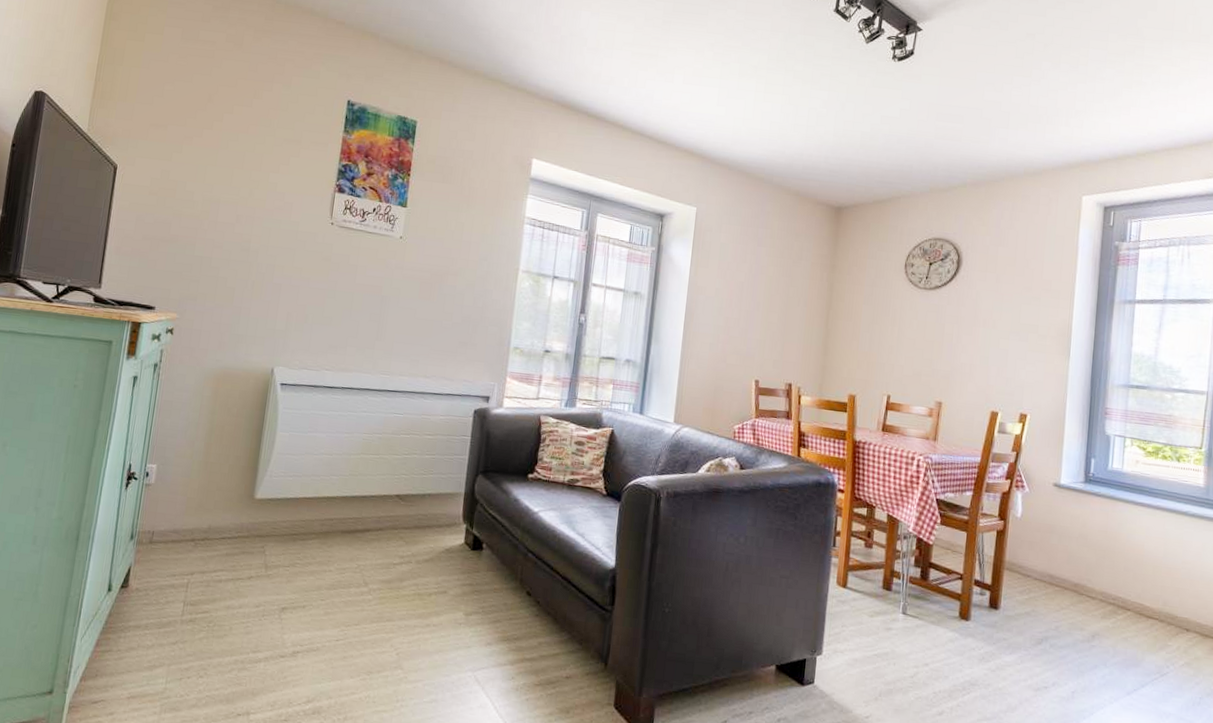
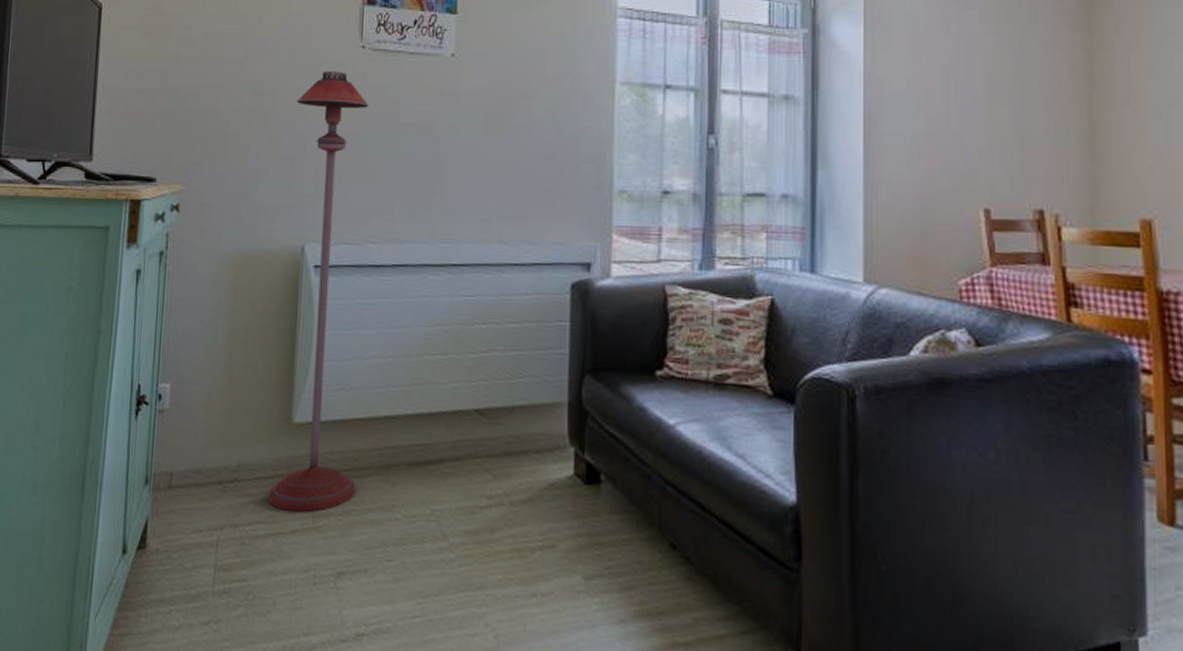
floor lamp: none [230,239,334,564] -> present [267,71,369,512]

